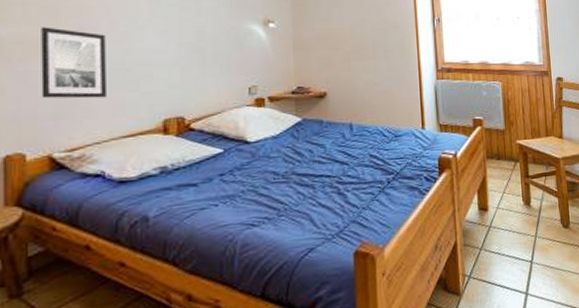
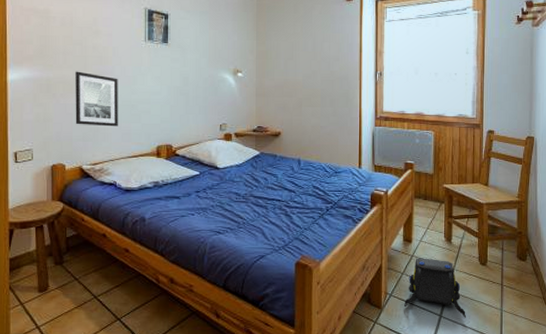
shoulder bag: none [485,227,554,292] -> present [404,258,466,318]

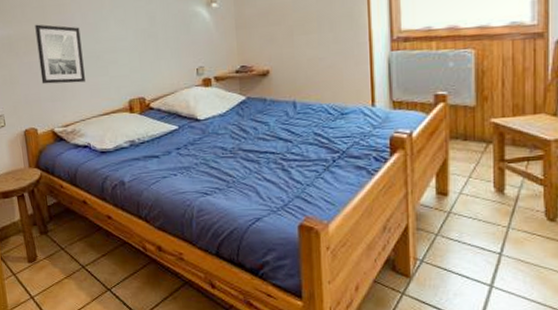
shoulder bag: present [404,258,466,318] -> none [440,214,527,289]

